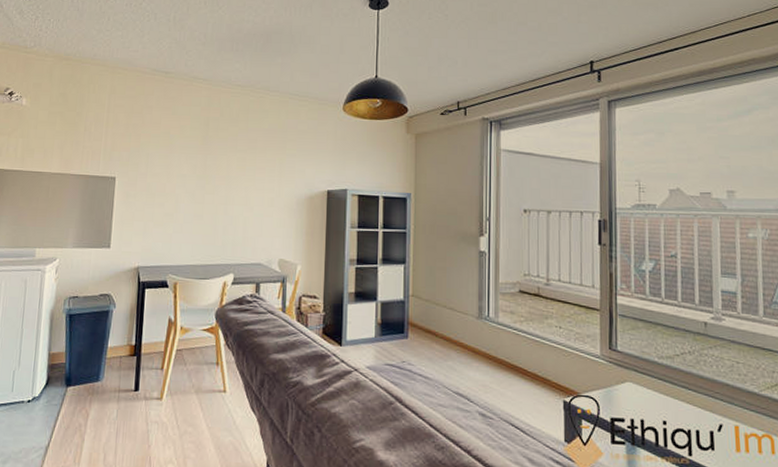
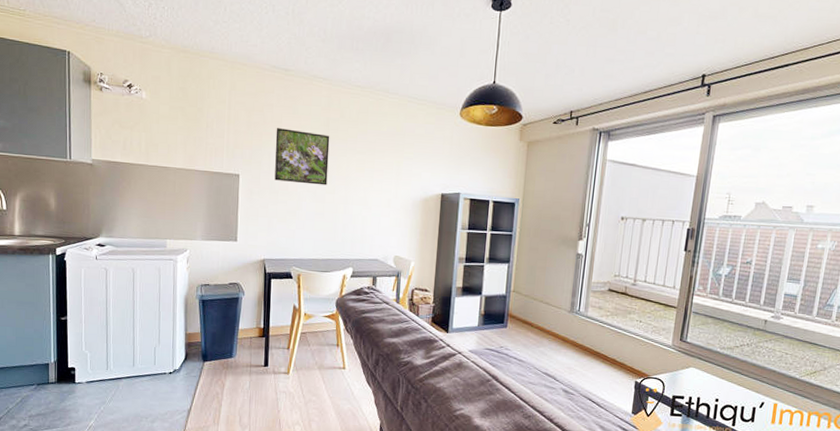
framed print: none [152,129,210,186] -> present [274,128,330,186]

